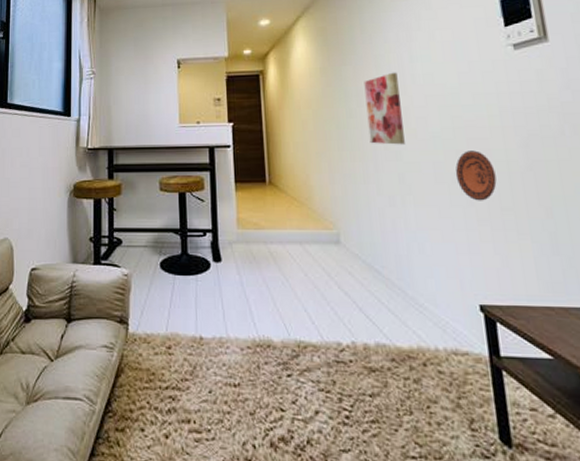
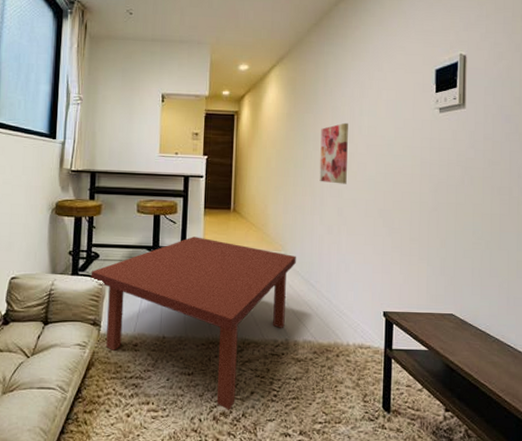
coffee table: none [114,216,353,435] -> present [90,236,296,410]
decorative plate: present [455,150,497,201] -> none [381,192,410,233]

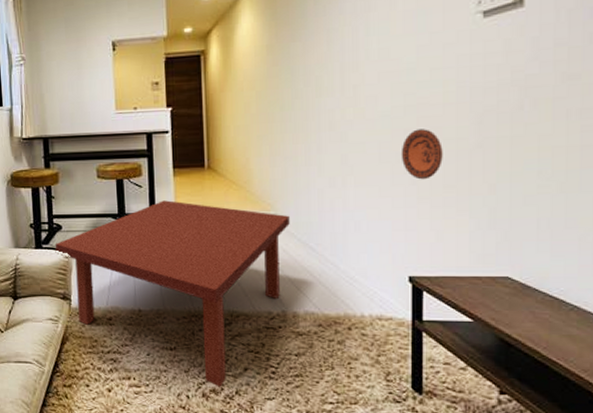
wall art: present [319,122,348,184] -> none [313,47,351,126]
decorative plate: none [381,192,410,233] -> present [401,129,443,180]

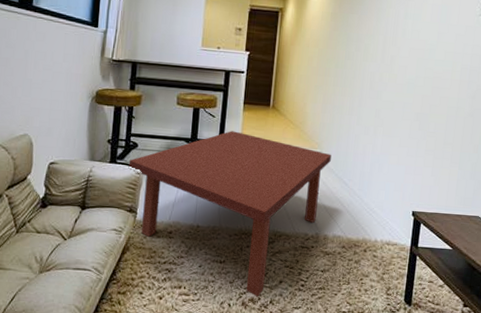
decorative plate: present [401,129,443,180] -> none [418,96,447,136]

